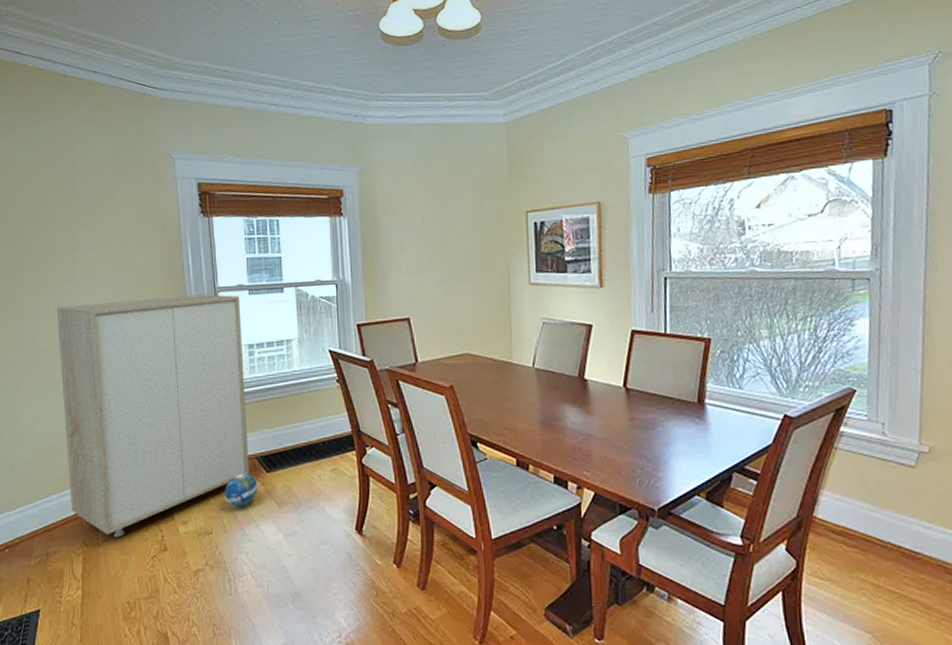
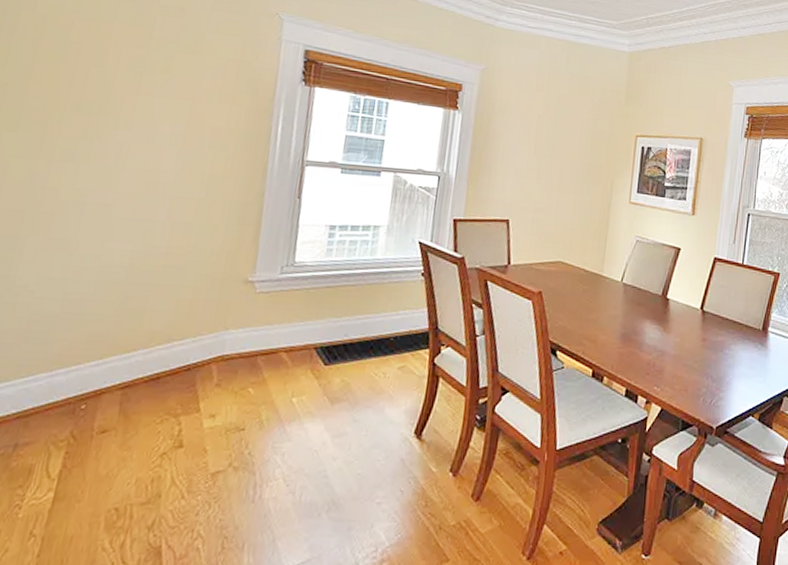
storage cabinet: present [56,294,249,537] -> none [63,154,330,429]
globe: present [222,473,259,506] -> none [266,364,313,400]

